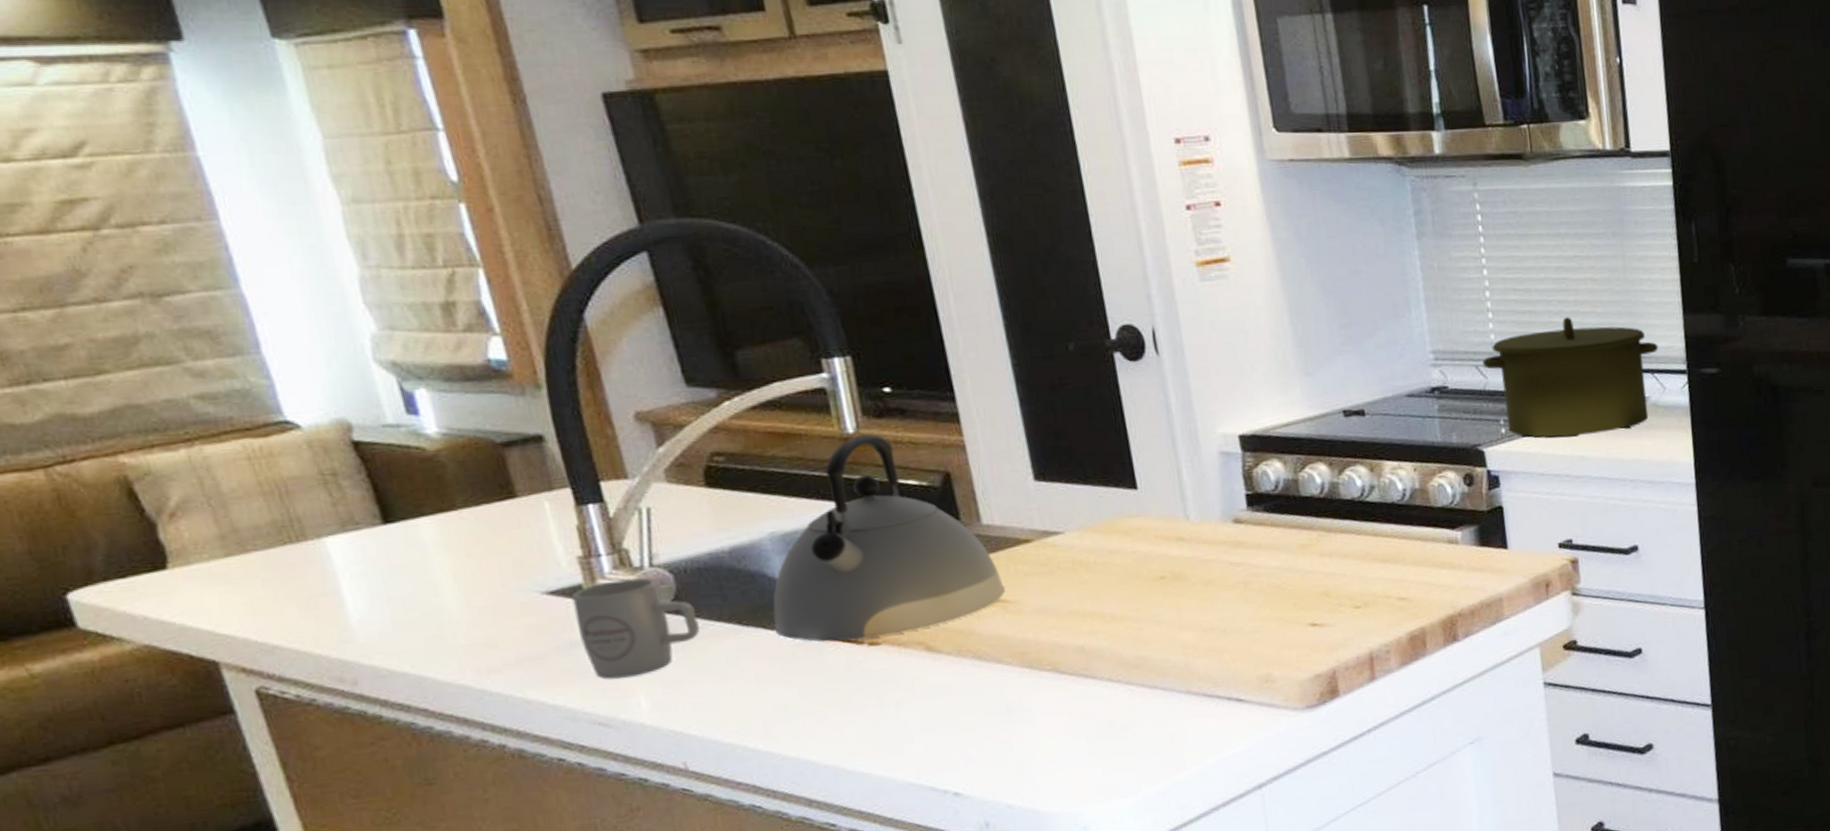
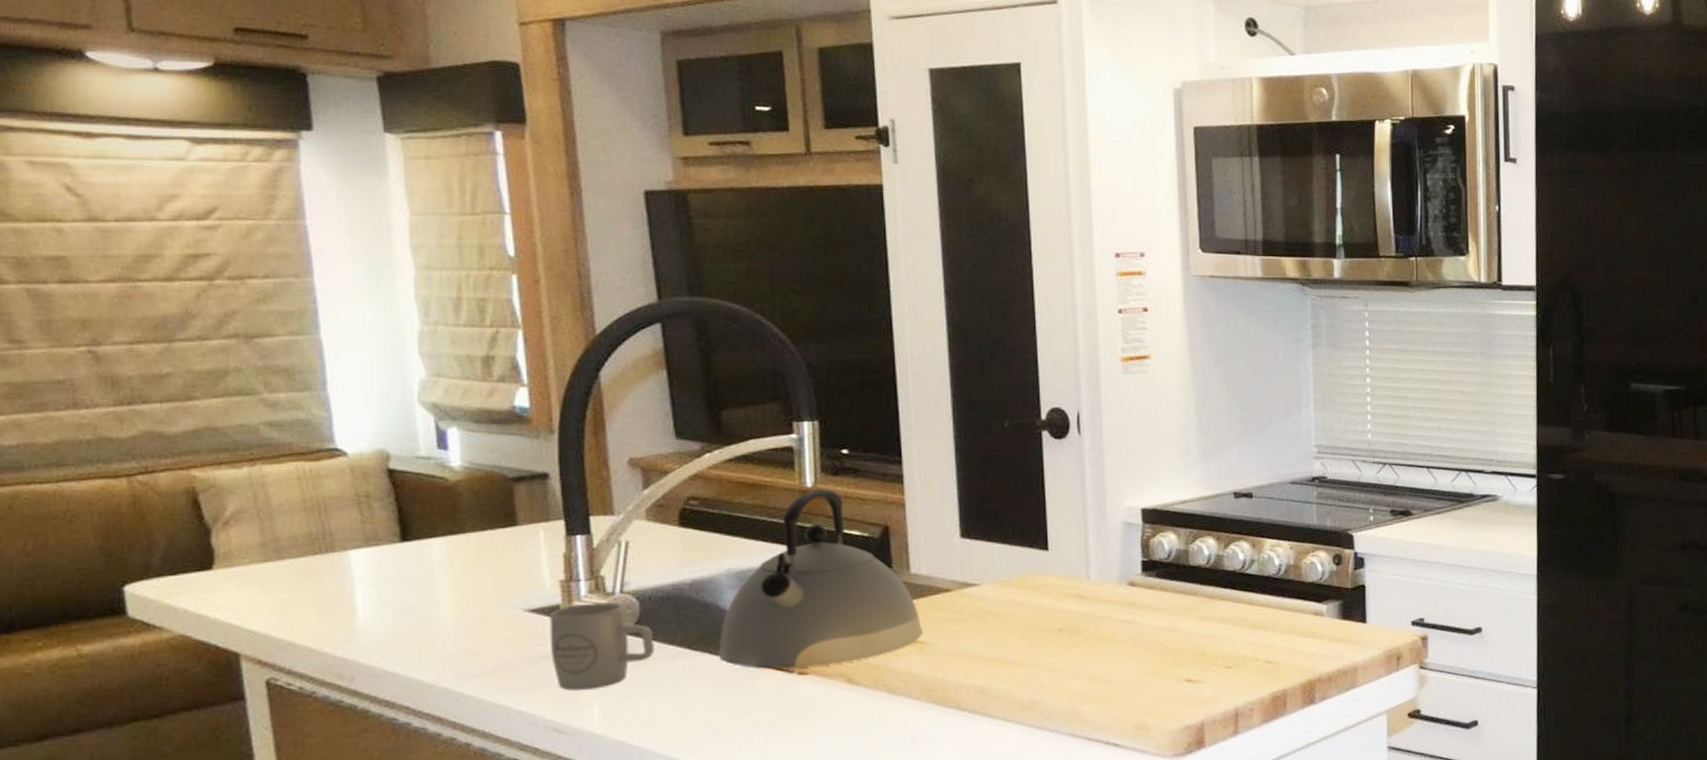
cooking pot: present [1482,317,1659,438] -> none [1359,423,1513,527]

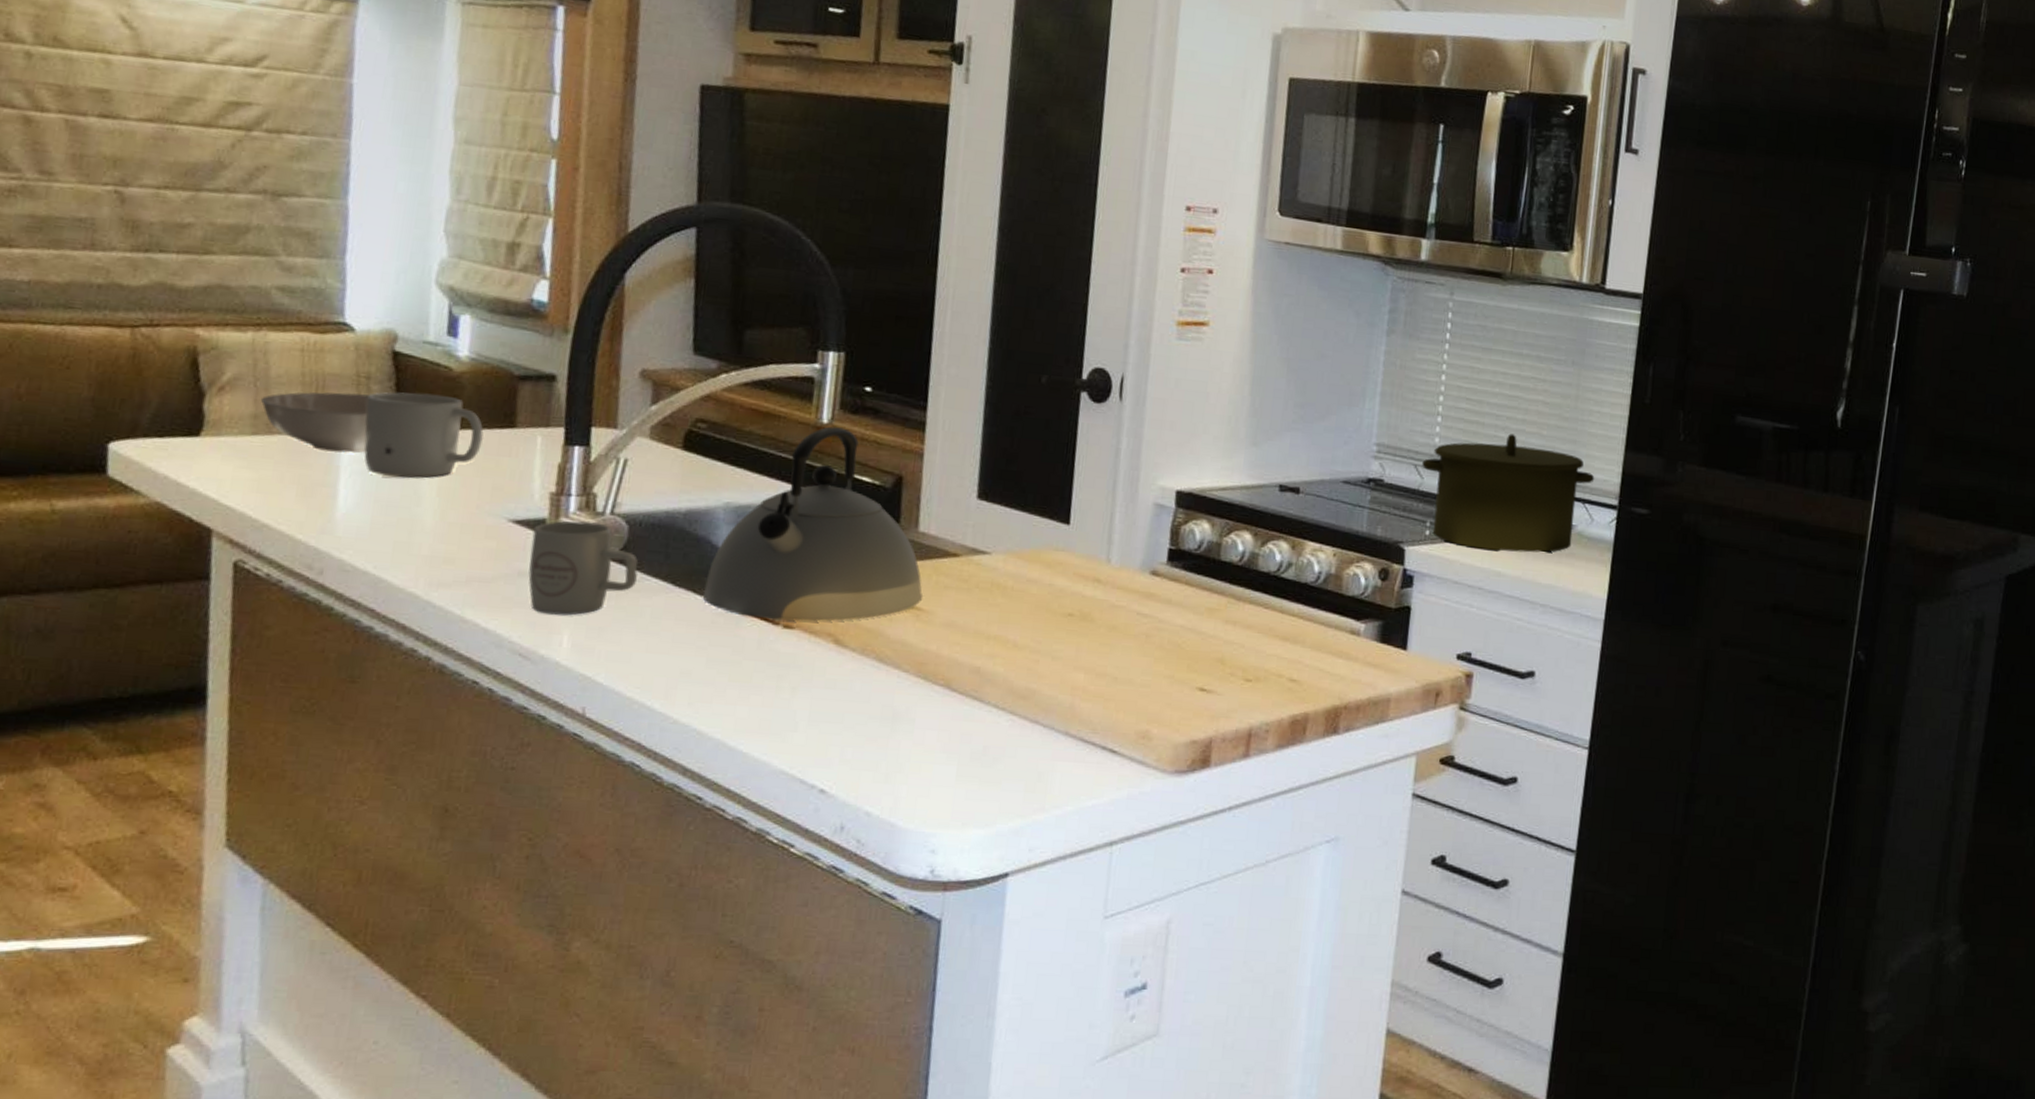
bowl: none [267,512,377,569] -> present [261,392,368,454]
mug: none [368,504,487,584] -> present [363,392,484,478]
cooking pot: none [1359,423,1513,527] -> present [1422,434,1595,553]

